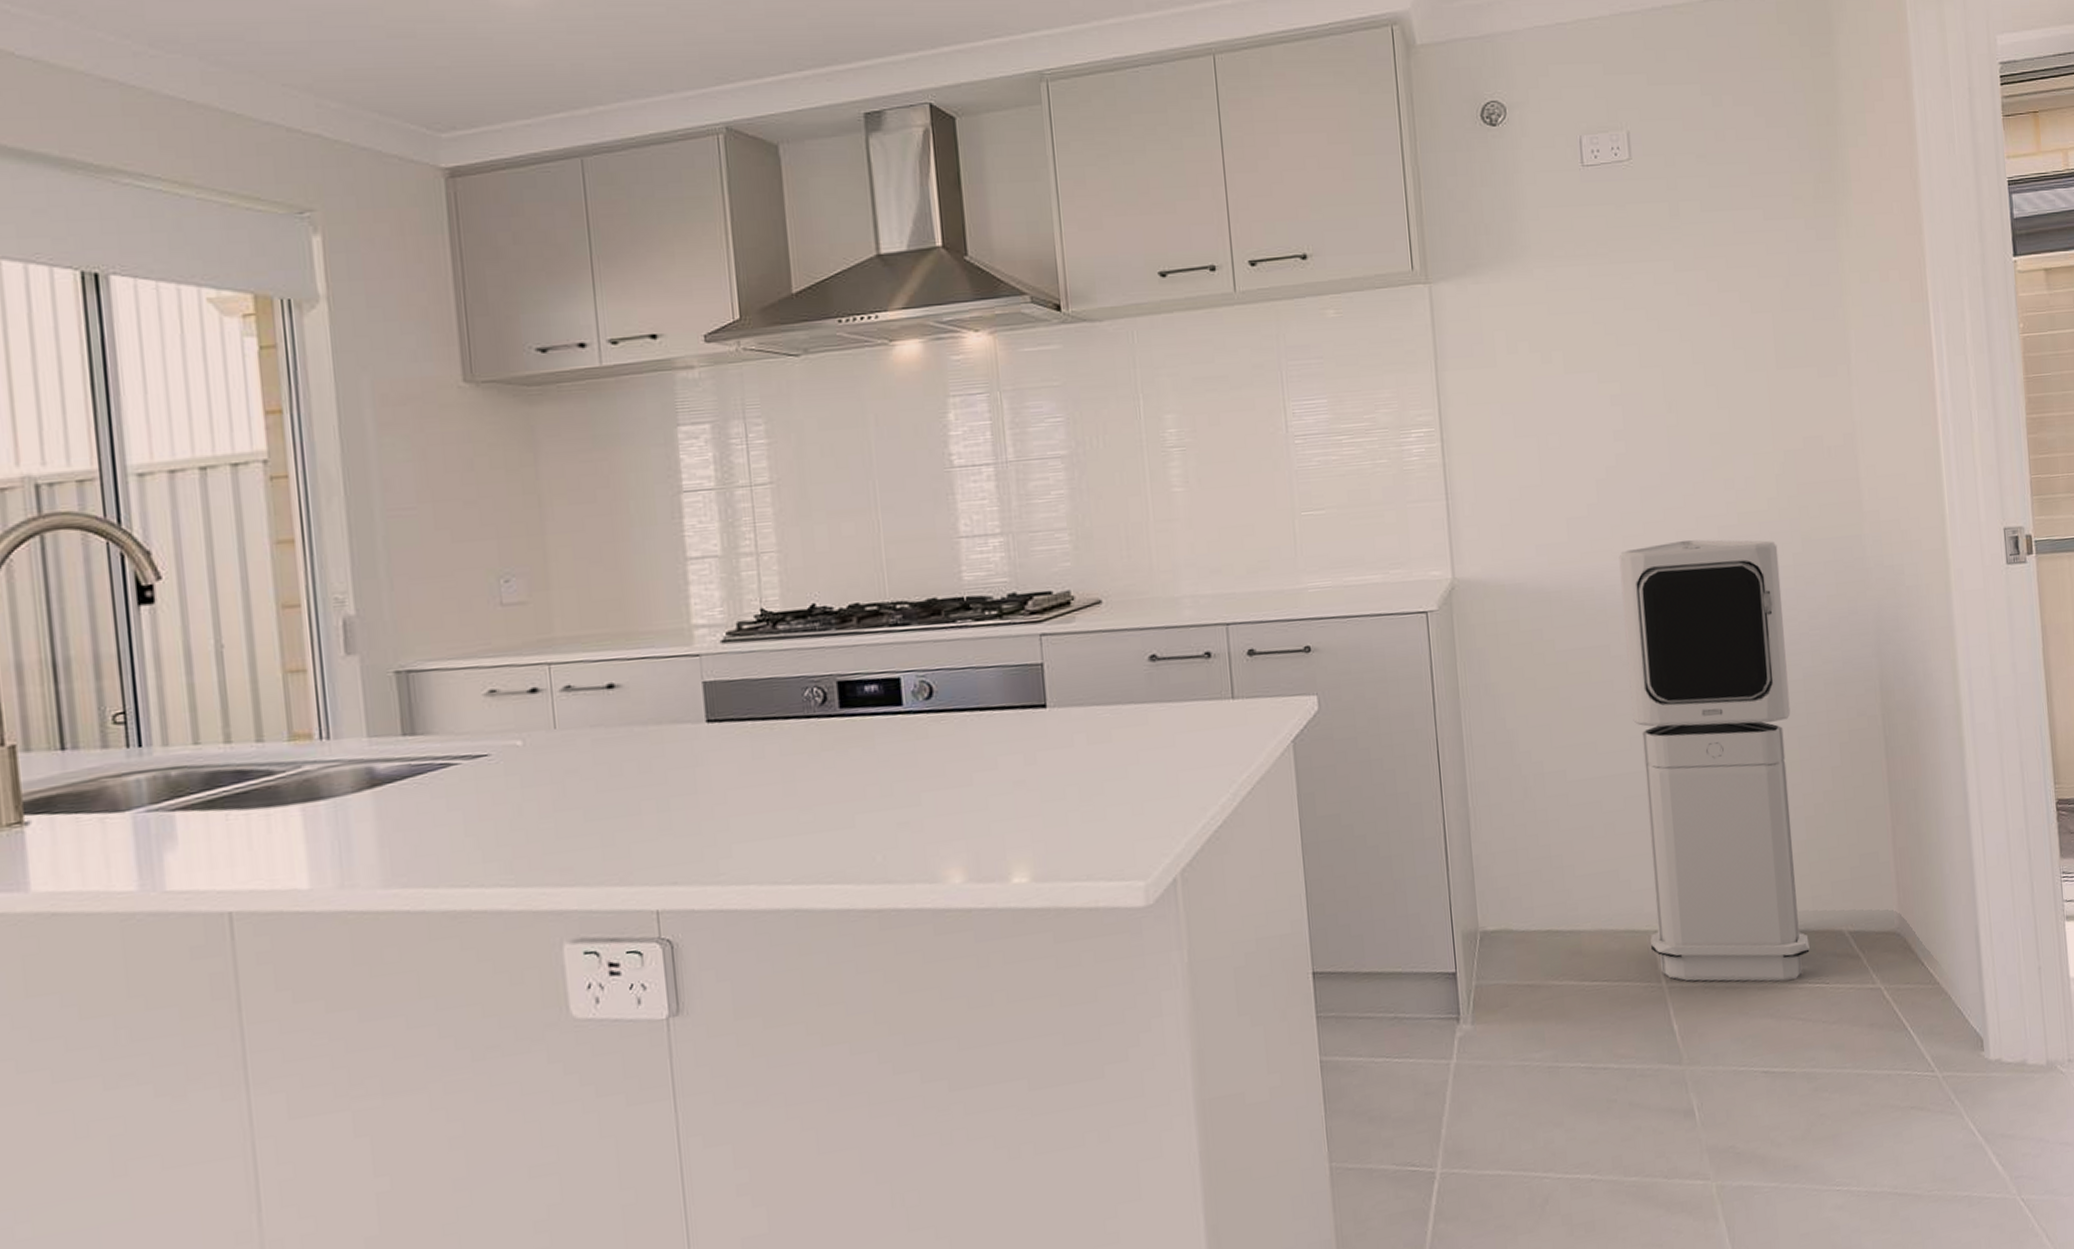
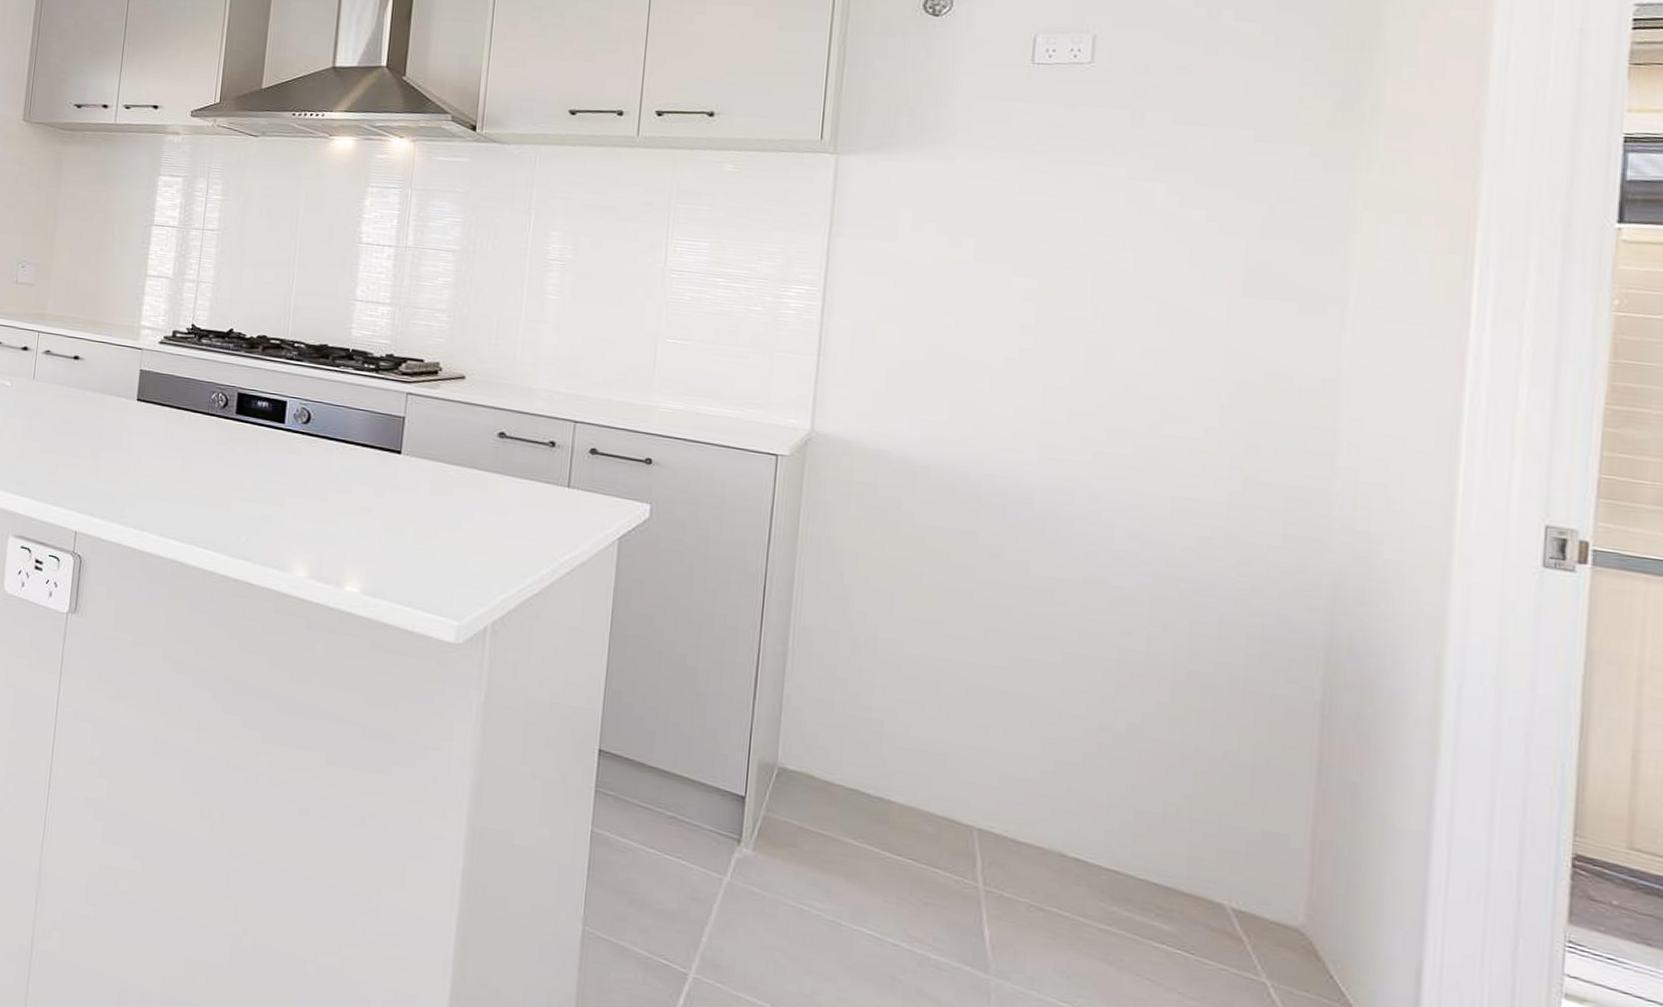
air purifier: present [1619,539,1810,982] -> none [972,444,1210,935]

